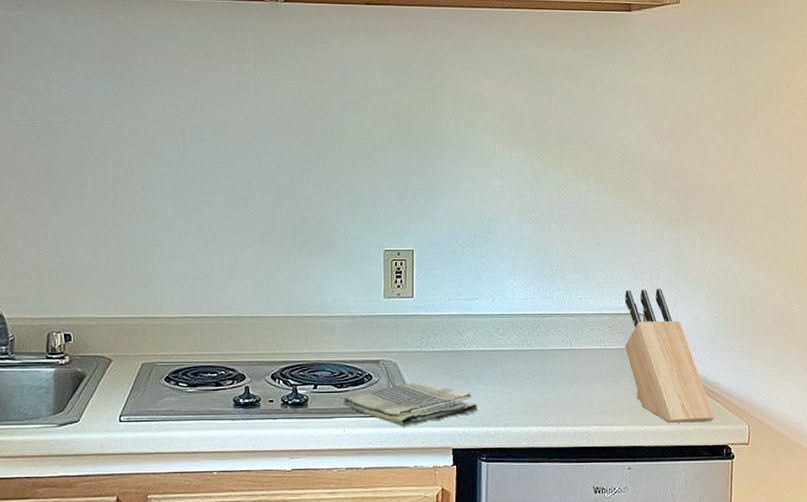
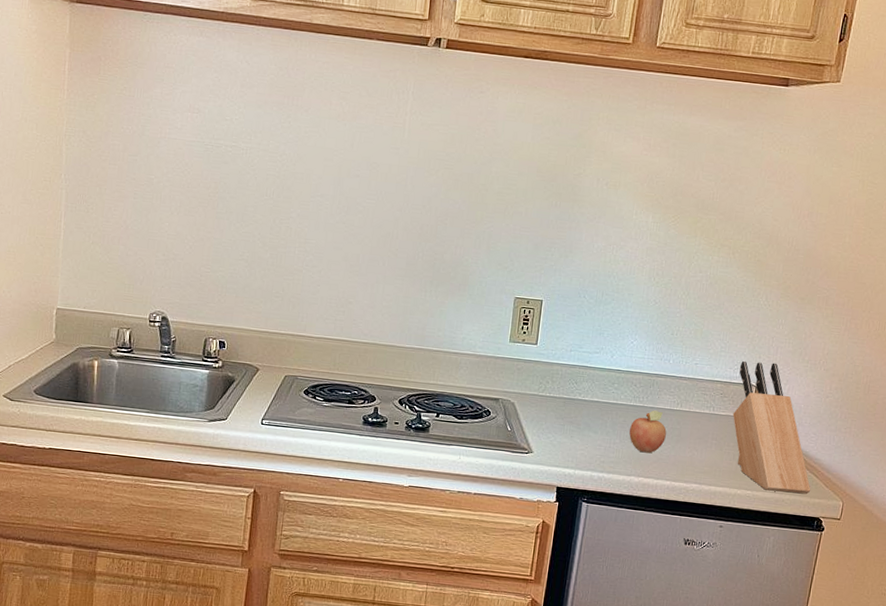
dish towel: present [342,383,479,427] -> none [461,422,586,462]
fruit: none [521,353,560,399] -> present [629,410,667,453]

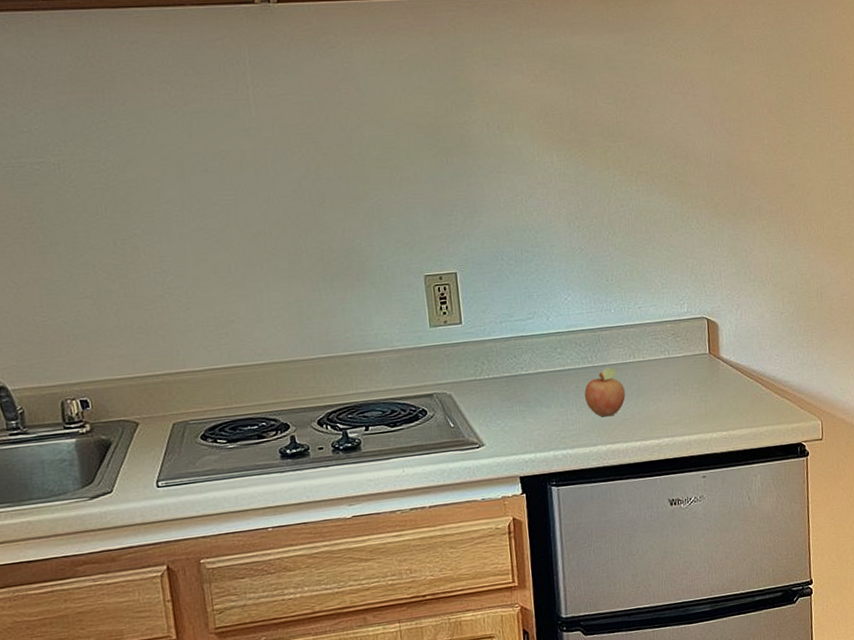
knife block: present [732,360,811,494] -> none [685,288,787,427]

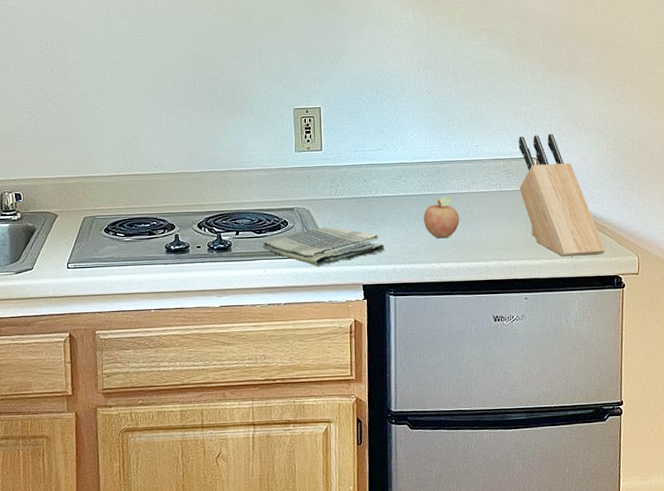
dish towel: none [398,412,544,461] -> present [262,227,386,267]
knife block: none [685,288,787,427] -> present [518,133,606,257]

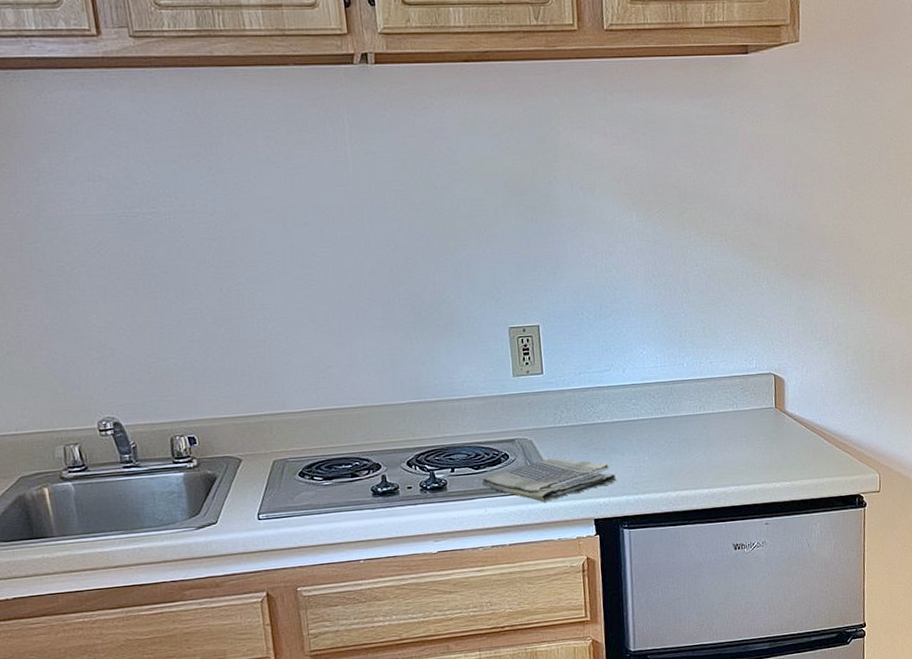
fruit: present [424,196,459,239] -> none [657,419,695,465]
knife block: present [518,133,606,257] -> none [754,346,847,478]

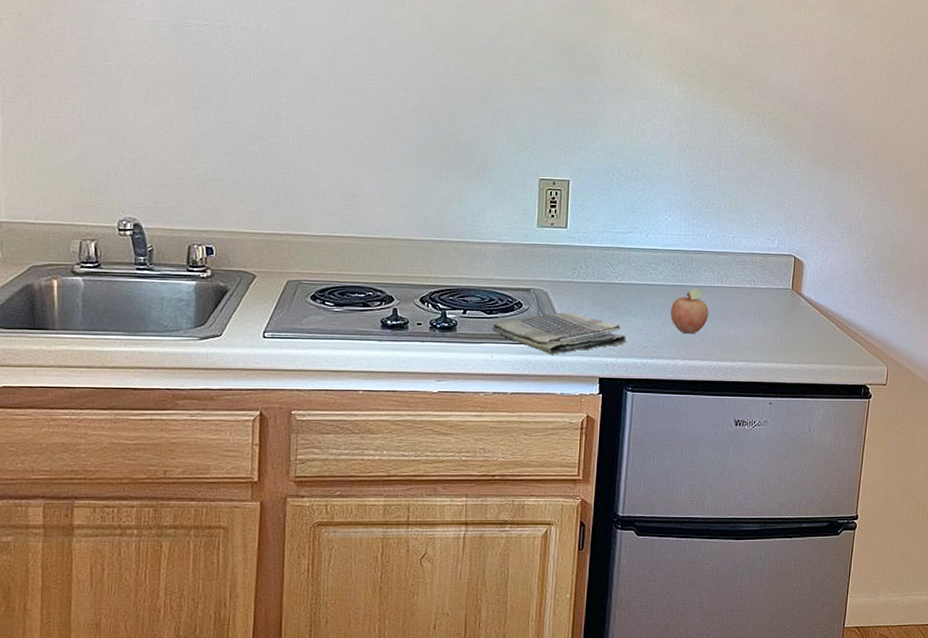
fruit: none [657,419,695,465] -> present [671,289,709,334]

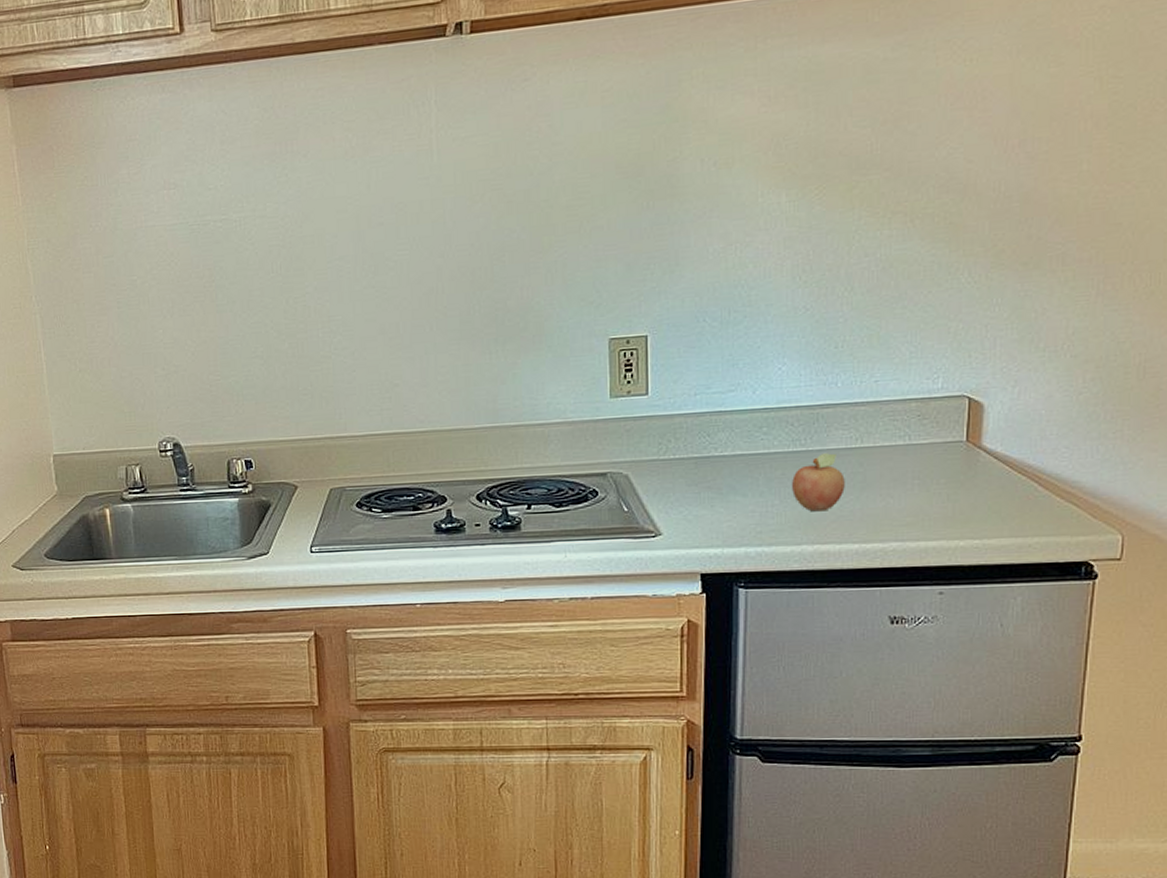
dish towel: present [491,312,627,355] -> none [562,497,735,550]

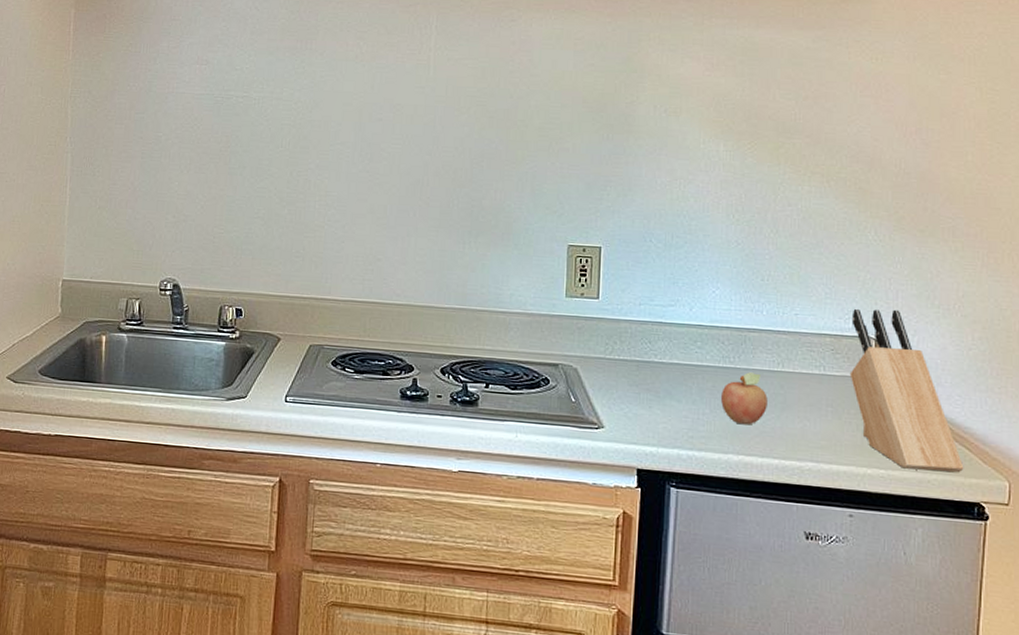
knife block: none [939,360,1071,535] -> present [849,308,964,472]

